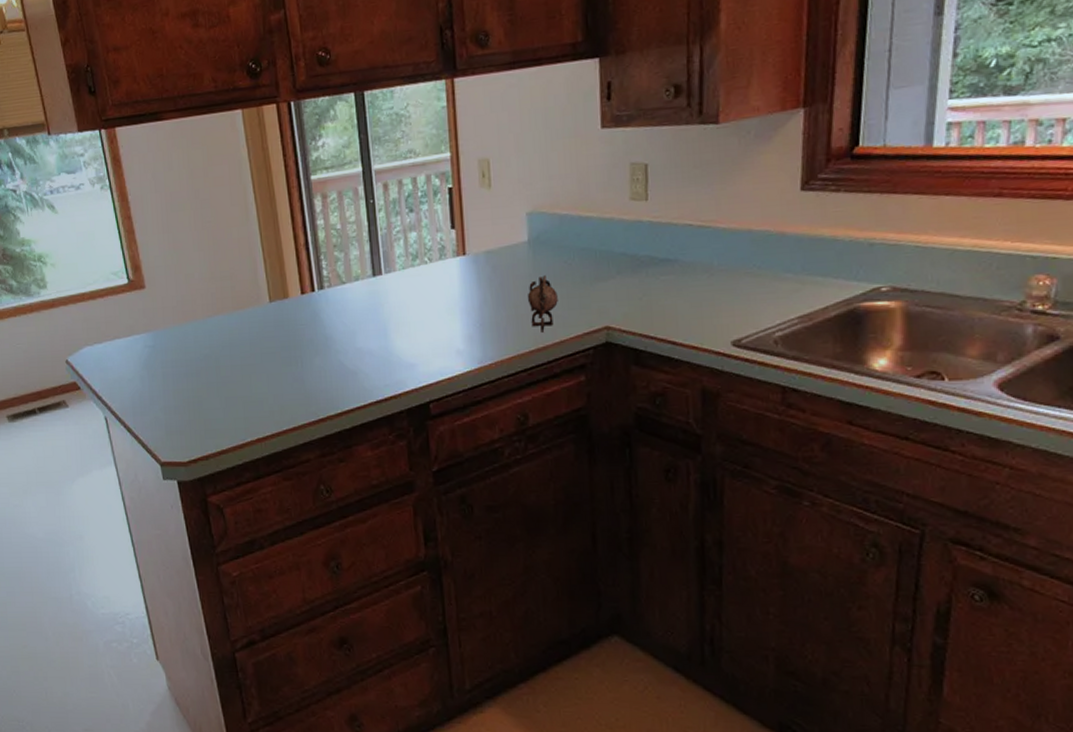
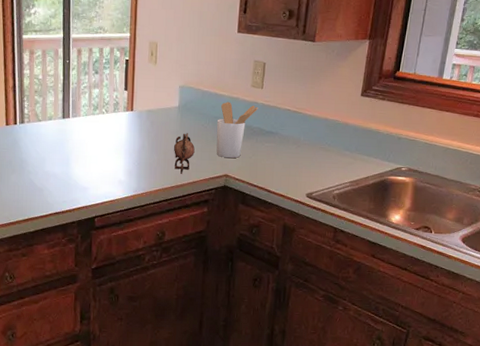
utensil holder: none [585,225,644,303] -> present [216,102,258,158]

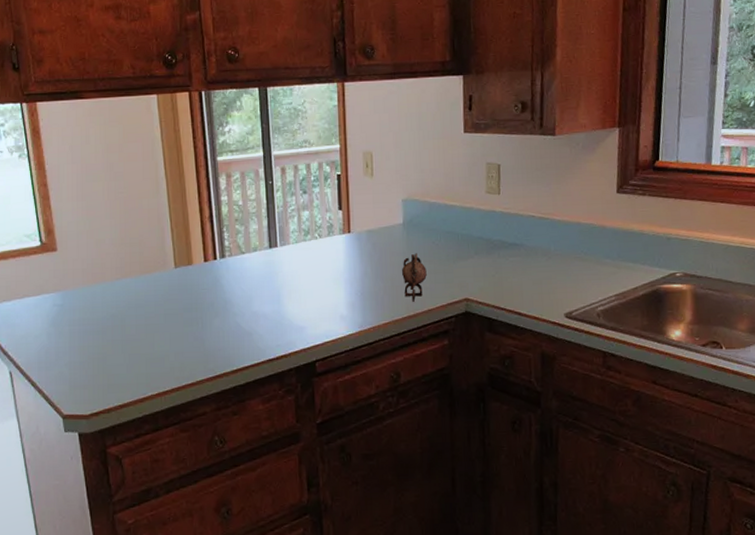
utensil holder: present [216,102,258,158] -> none [449,213,497,278]

